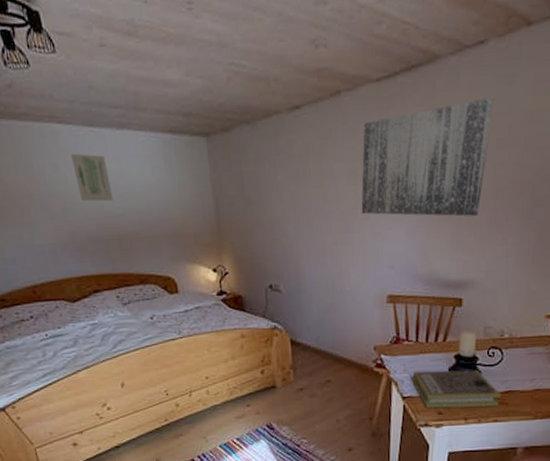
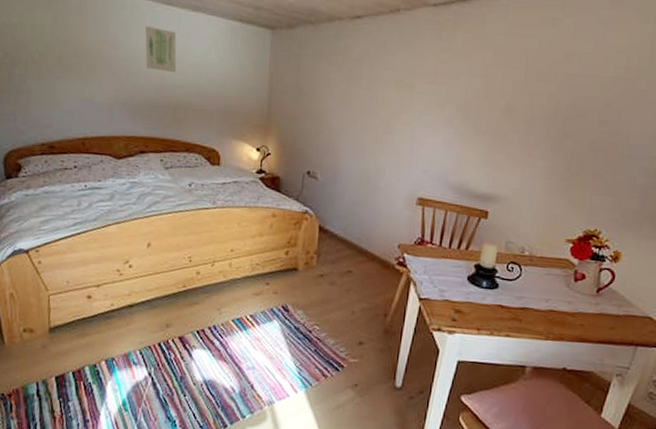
wall art: present [361,97,494,217] -> none [404,35,537,137]
book: present [412,369,501,409] -> none [431,274,516,322]

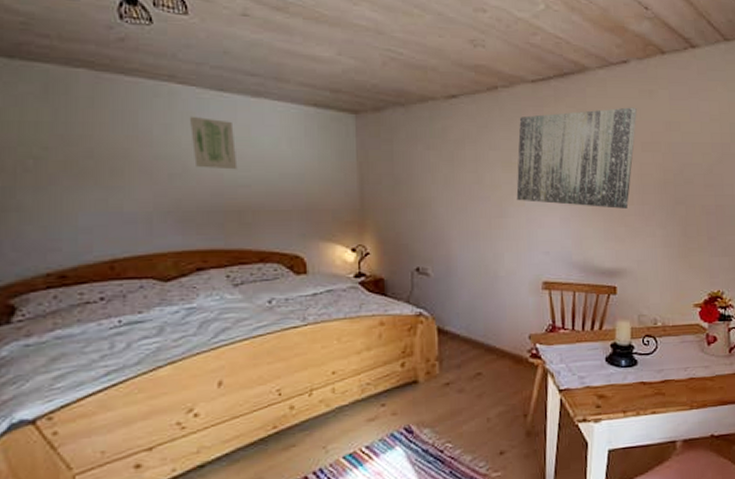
wall art: none [404,35,537,137] -> present [516,107,637,209]

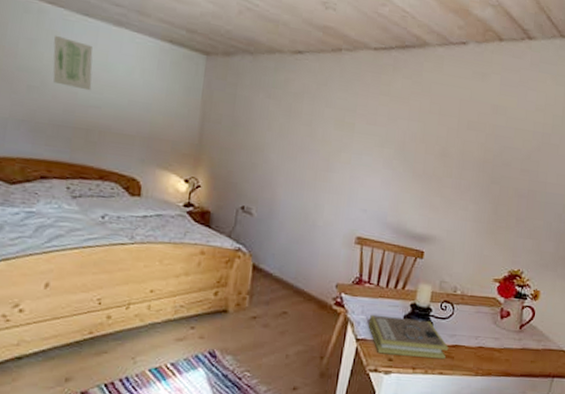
wall art: present [516,107,637,209] -> none [344,80,468,180]
book: none [569,358,658,402] -> present [368,314,449,360]

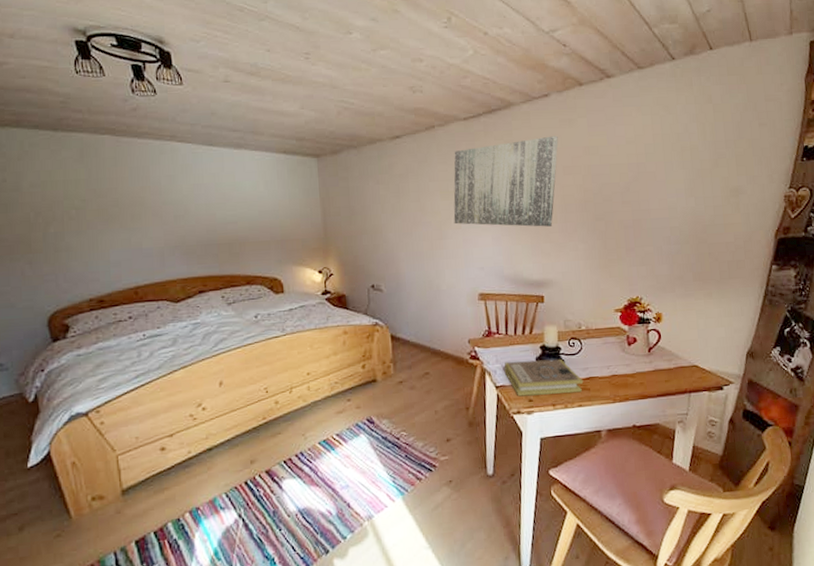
wall art: present [53,35,93,91] -> none [187,167,226,210]
wall art: none [344,80,468,180] -> present [453,136,558,227]

